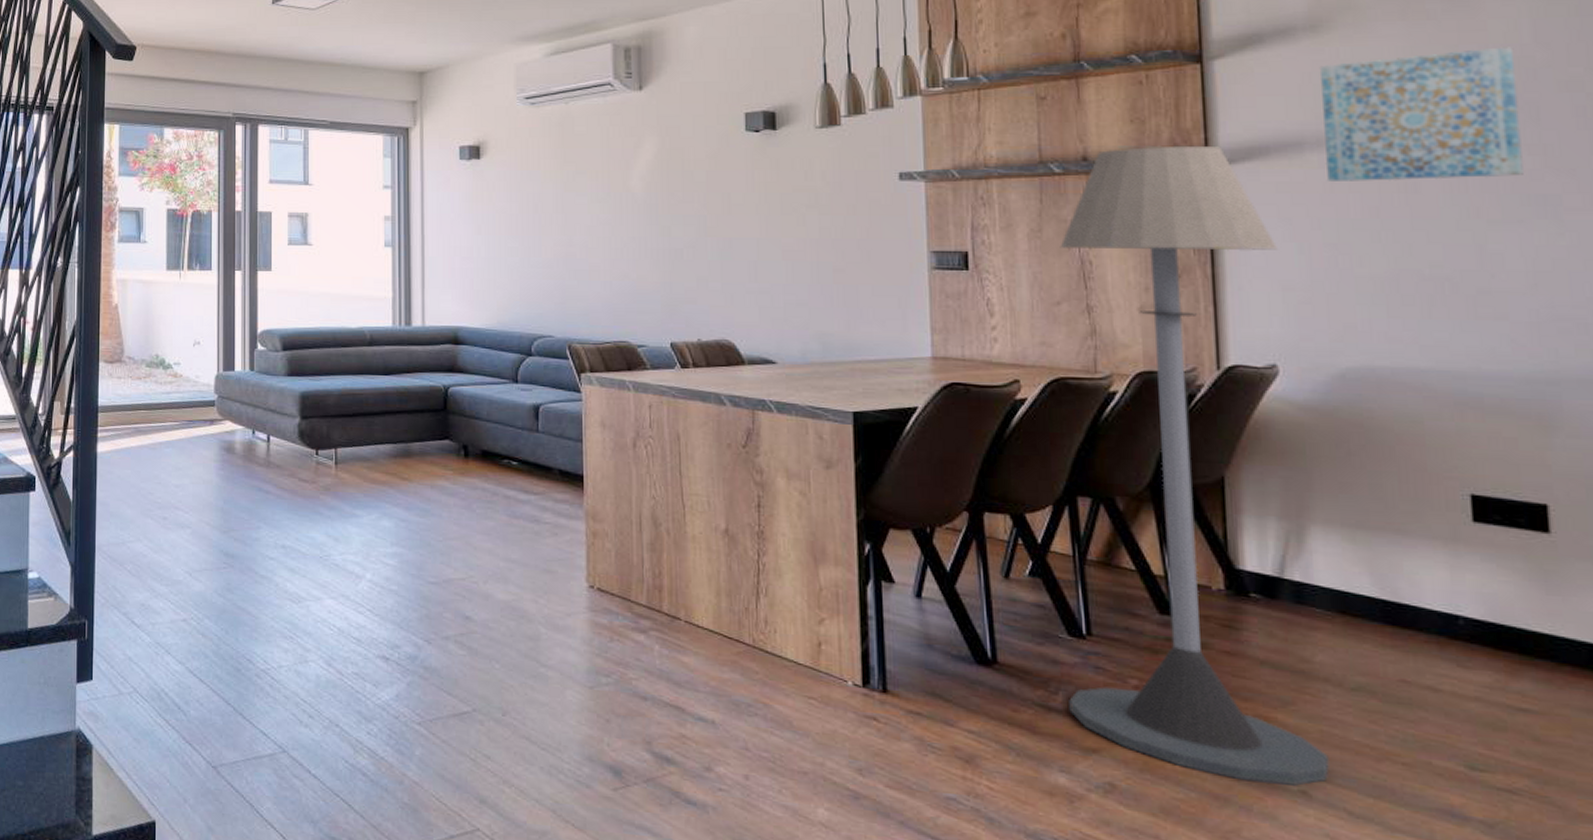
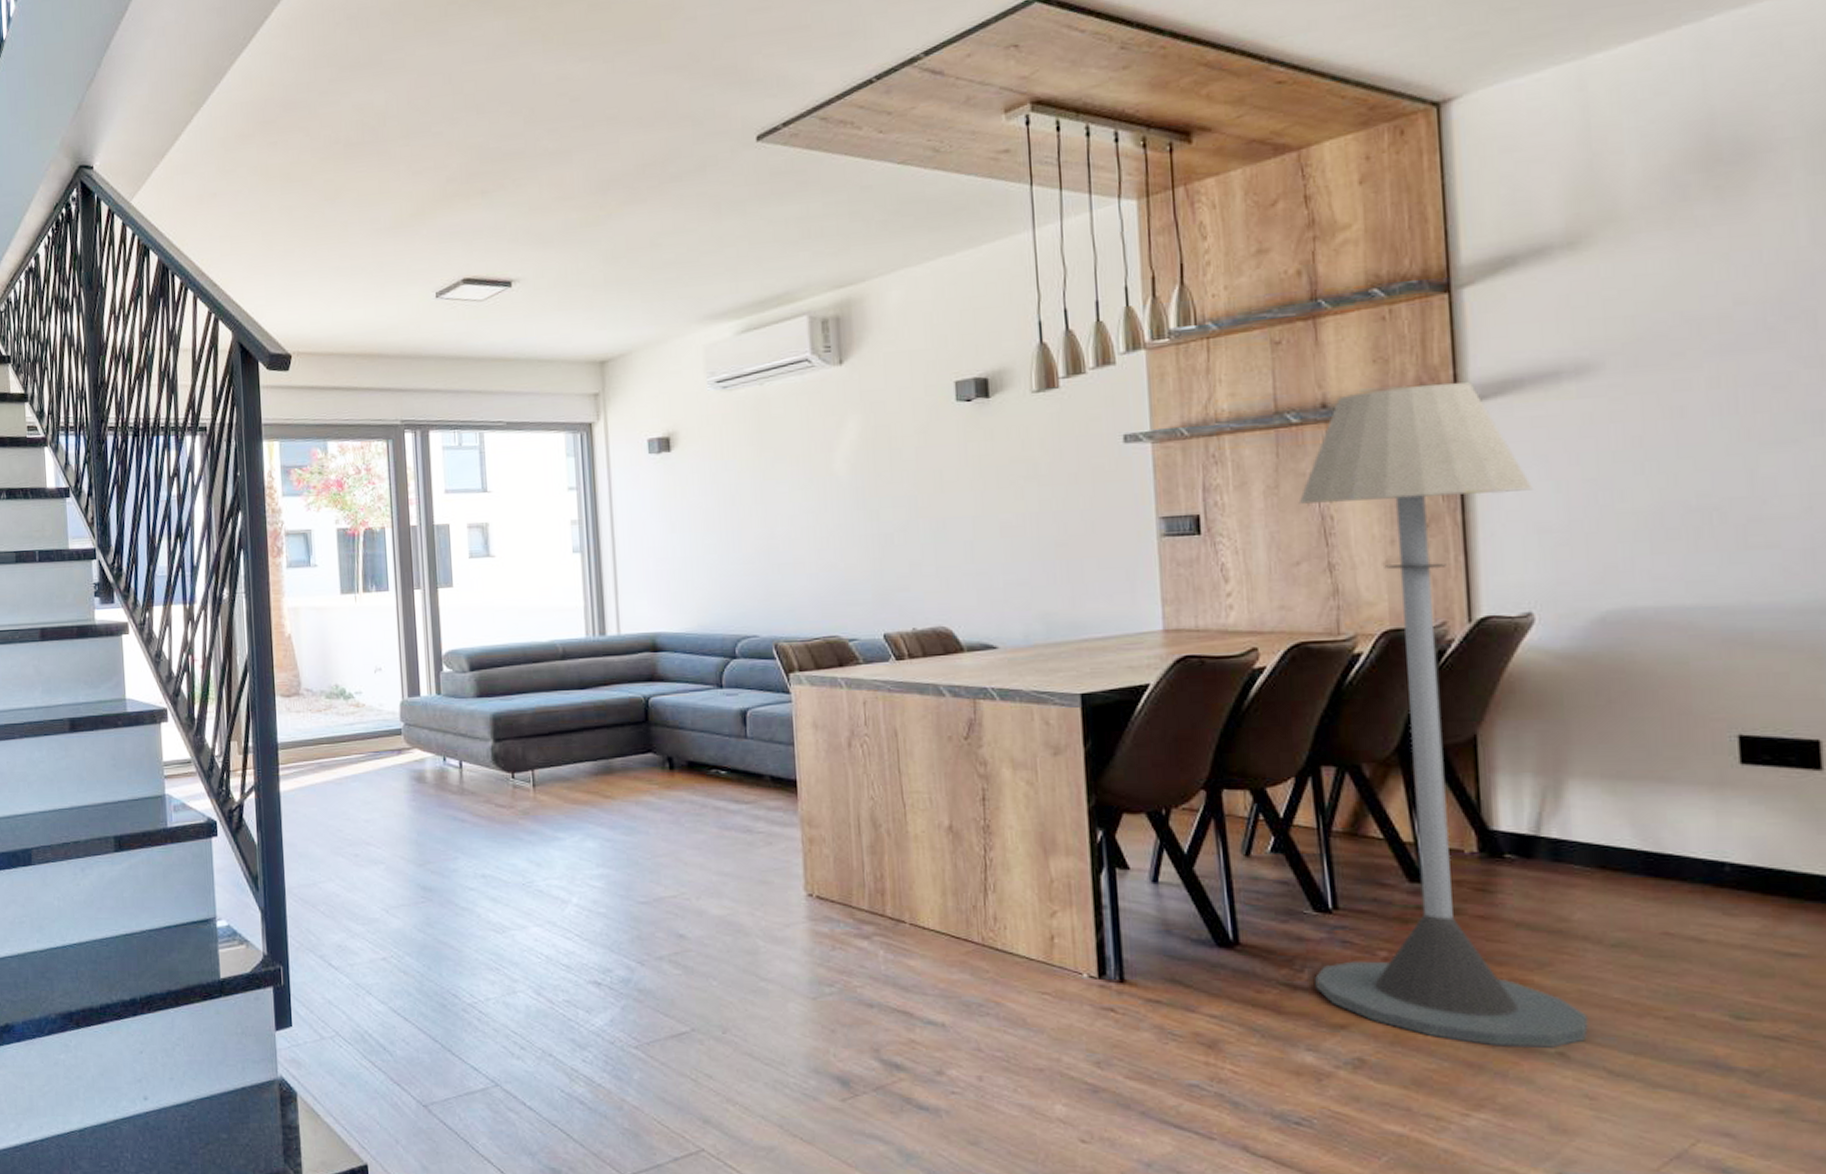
wall art: present [1320,47,1524,181] -> none [1579,251,1799,412]

